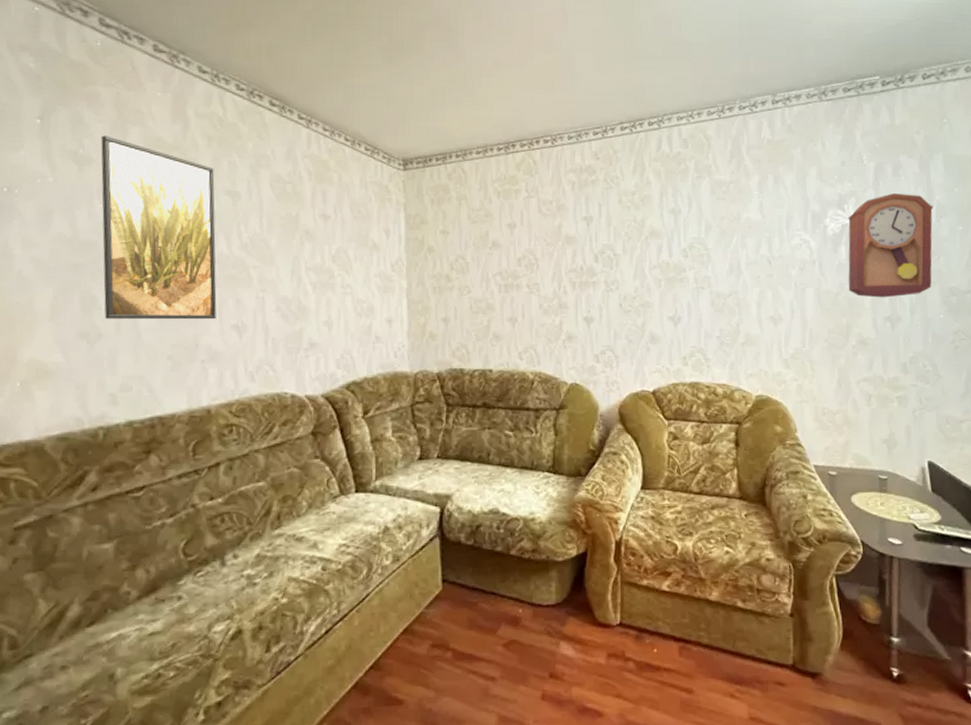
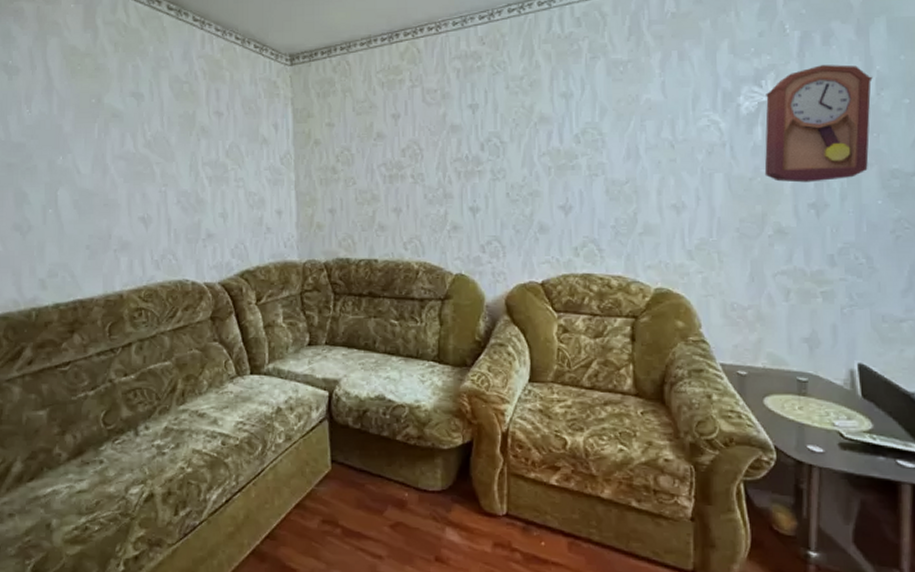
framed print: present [101,135,217,320] -> none [26,47,126,213]

